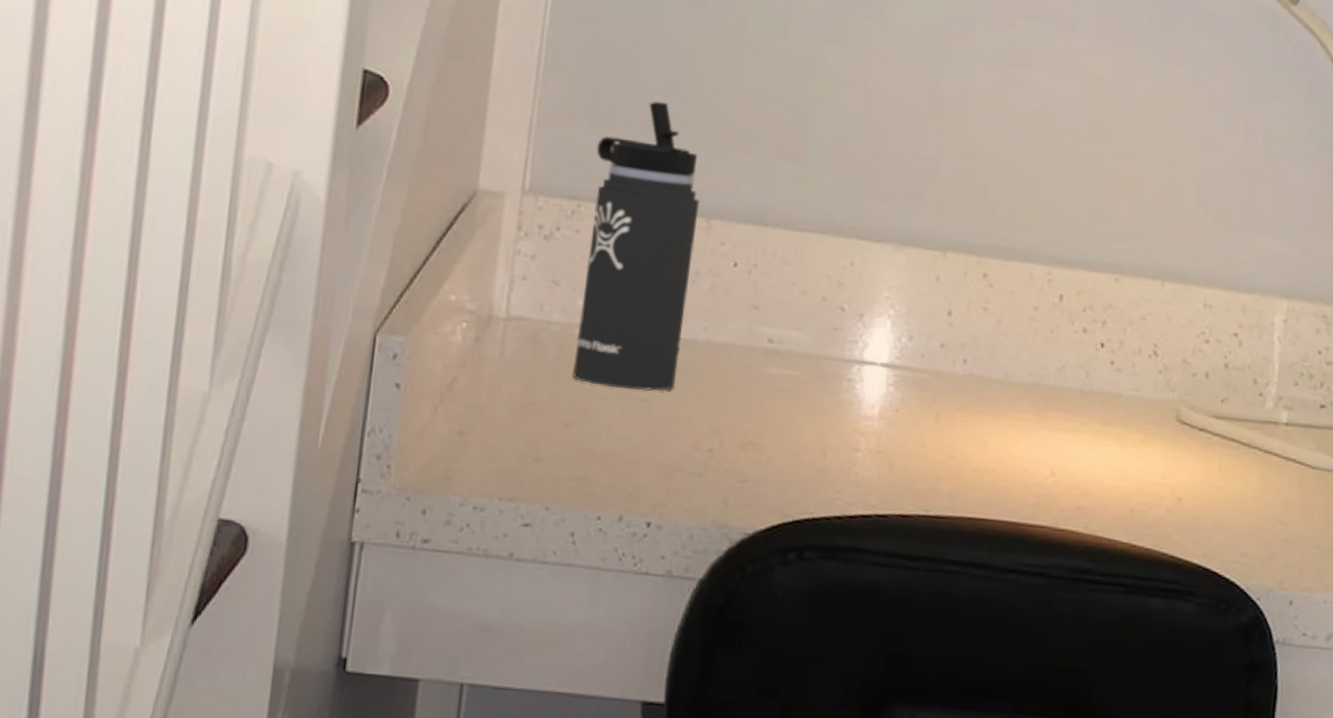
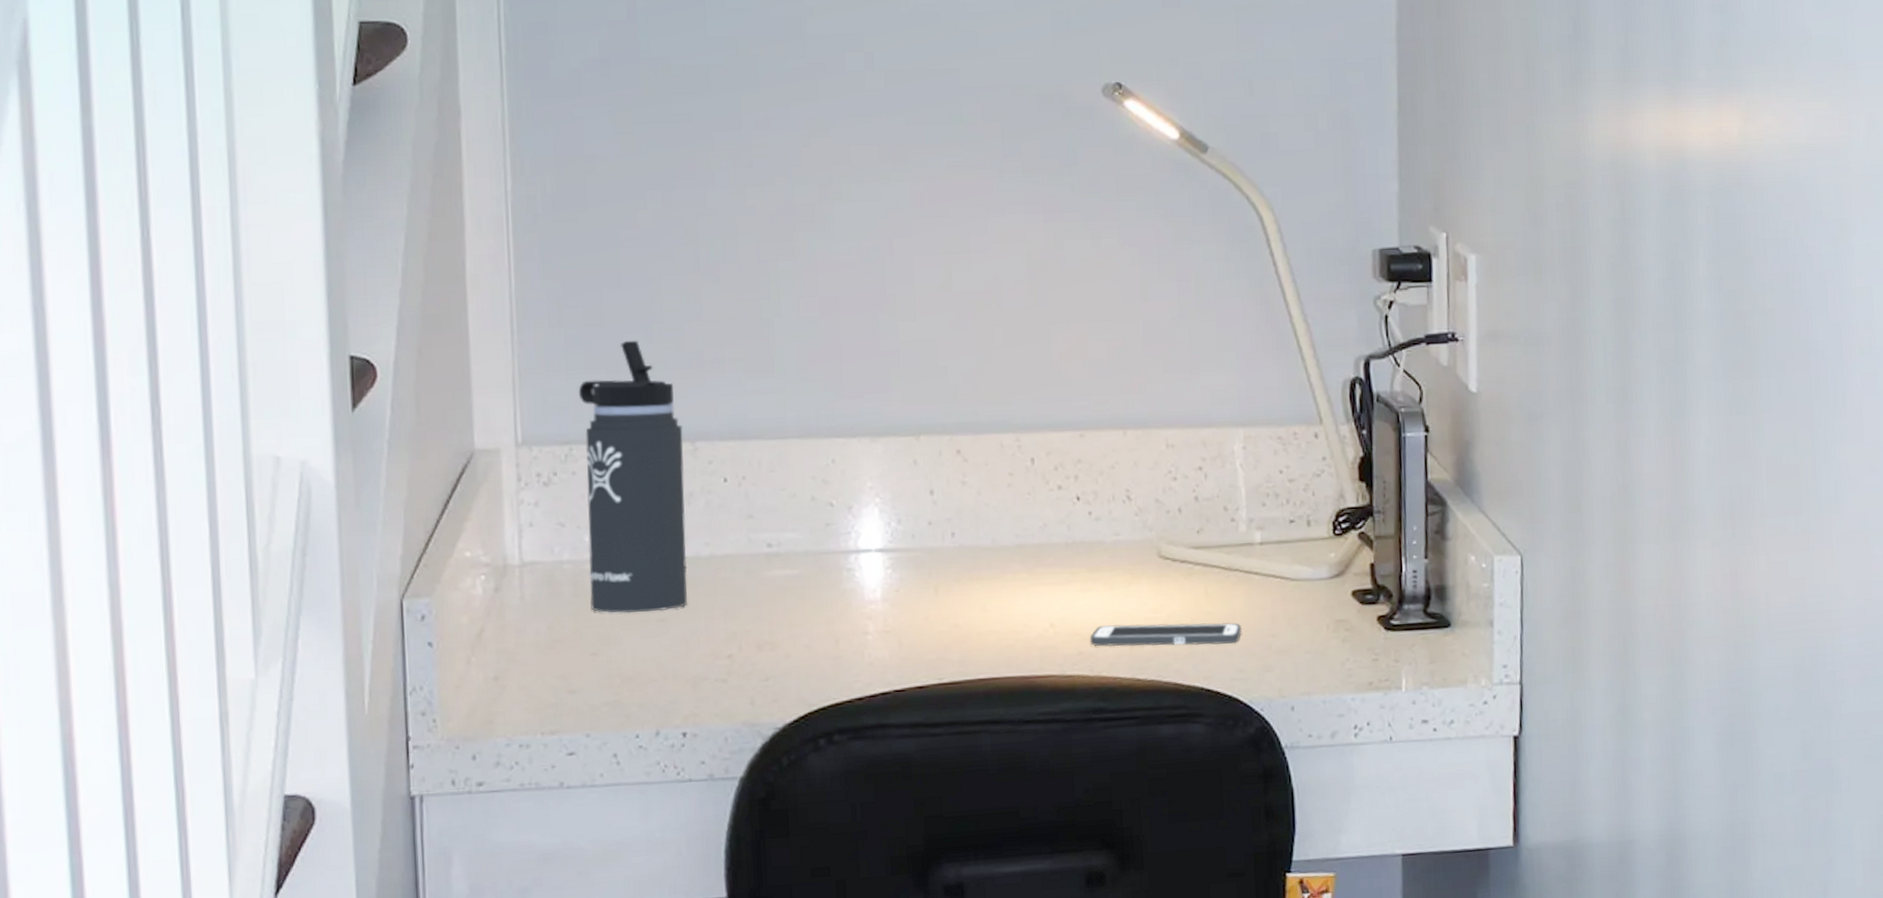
cell phone: none [1089,483,1252,524] -> present [1089,622,1242,647]

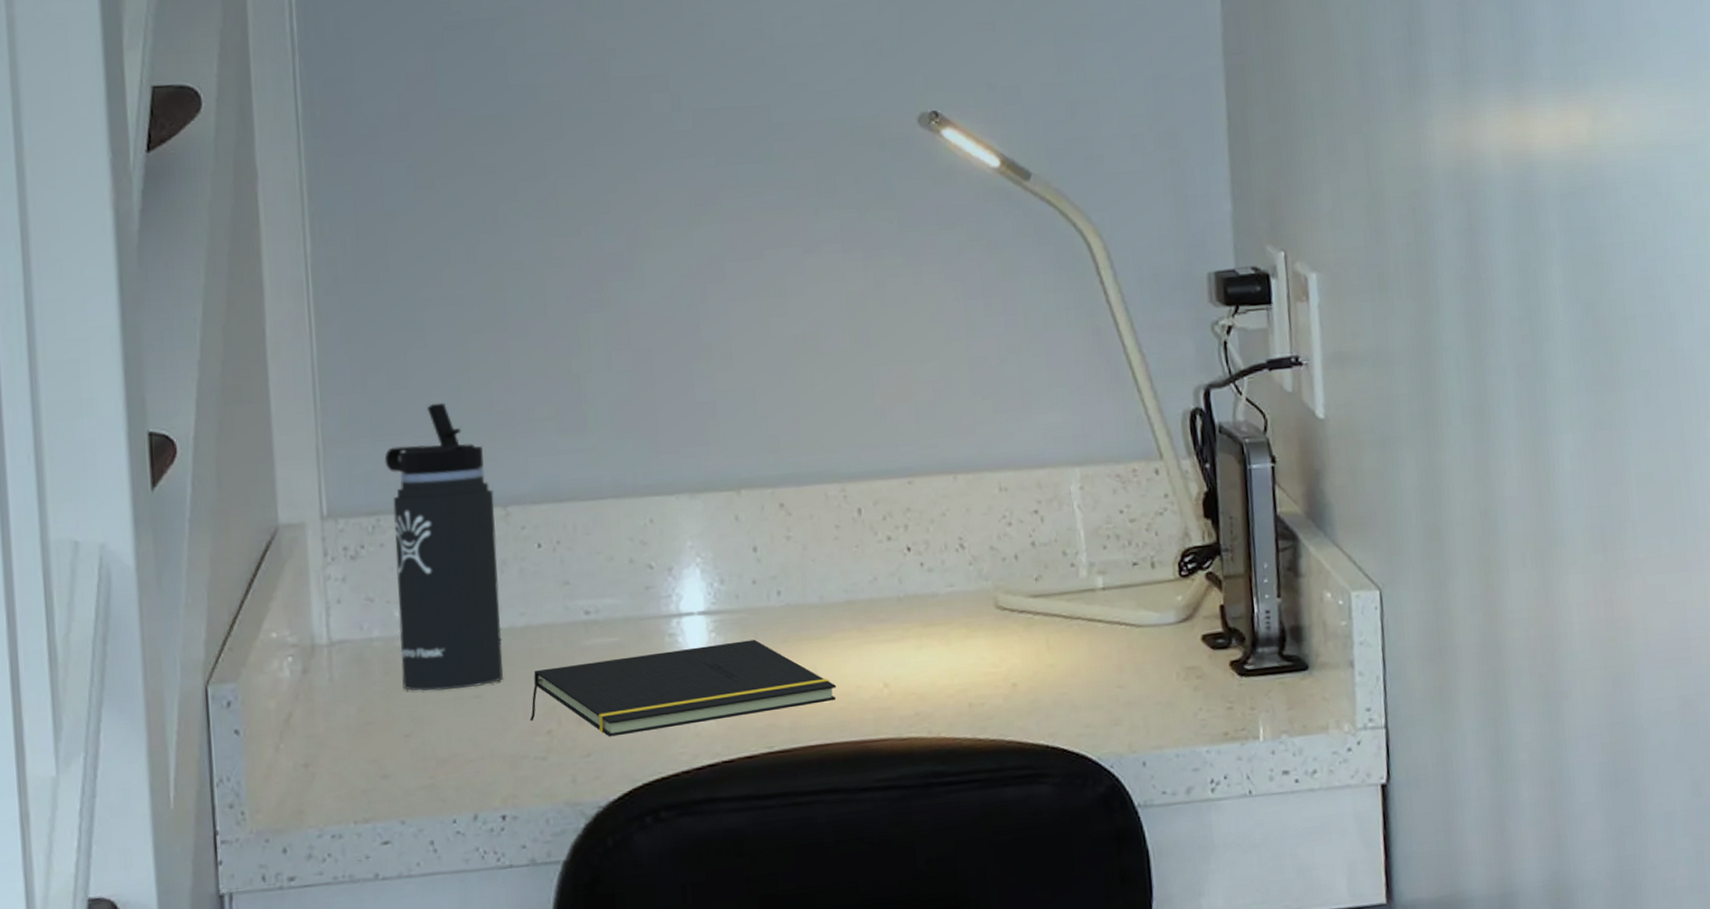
notepad: none [711,577,1005,663] -> present [529,639,837,737]
cell phone: present [1089,622,1242,647] -> none [926,674,1087,706]

